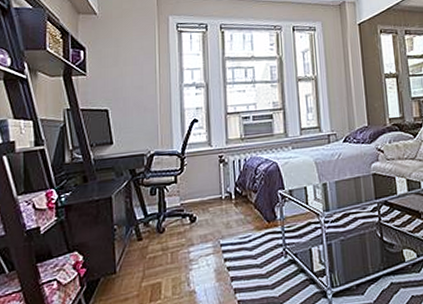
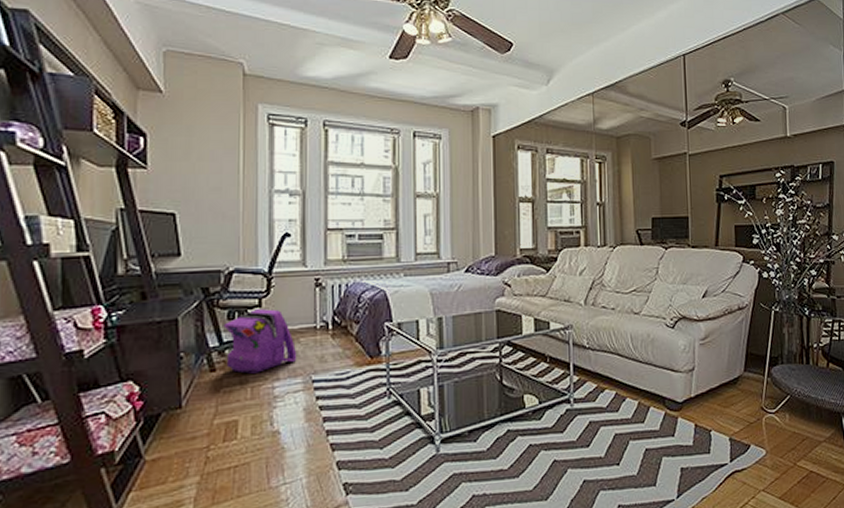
backpack: none [147,184,208,241] -> present [223,309,297,374]

